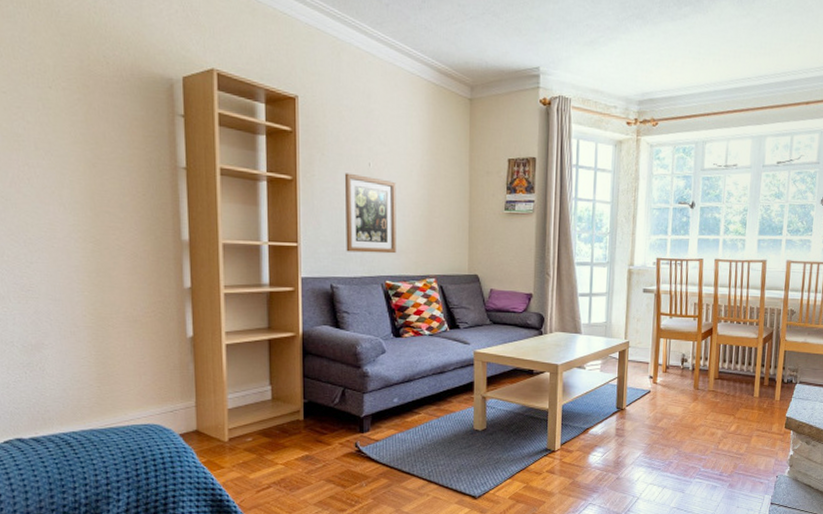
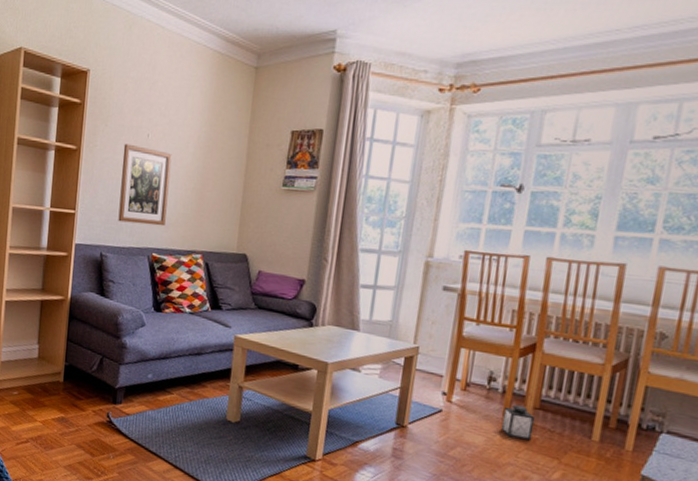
lantern: none [693,364,716,405] -> present [500,386,536,441]

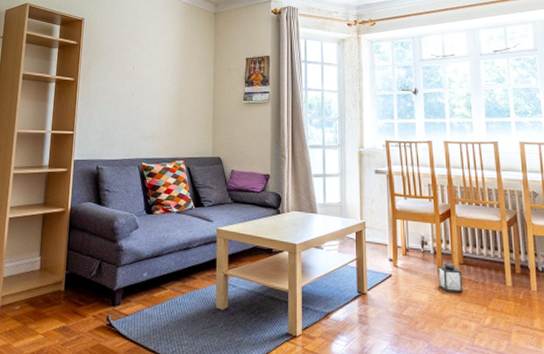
wall art: present [118,143,172,226] -> none [111,74,154,139]

